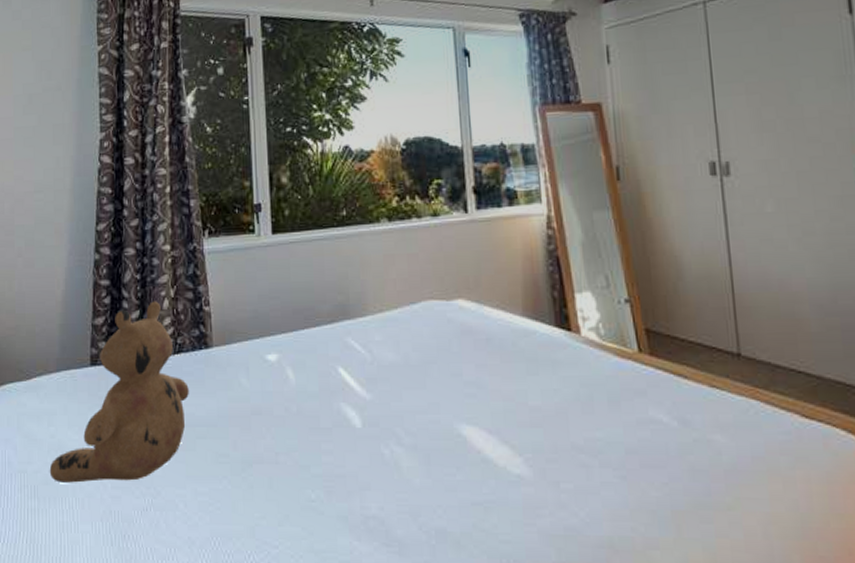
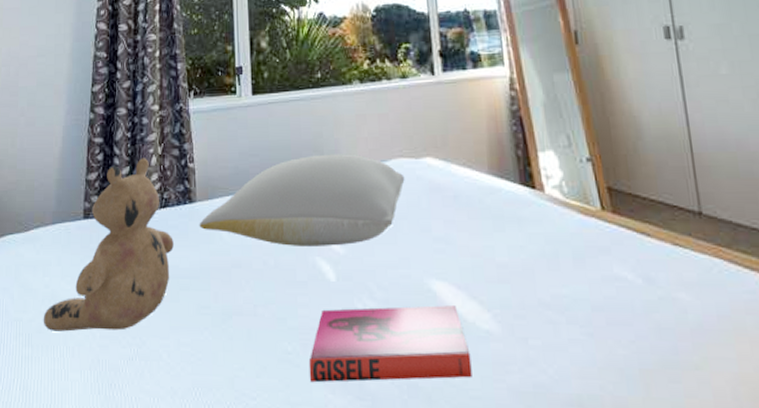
pillow: none [216,296,435,392] -> present [199,154,405,246]
hardback book: none [333,450,502,530] -> present [309,305,472,383]

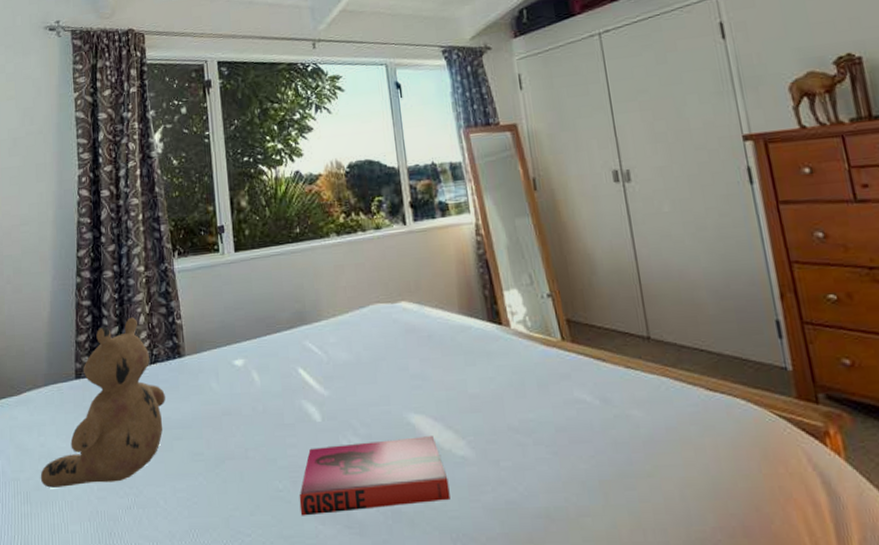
pillow: present [199,154,405,246] -> none [189,302,382,392]

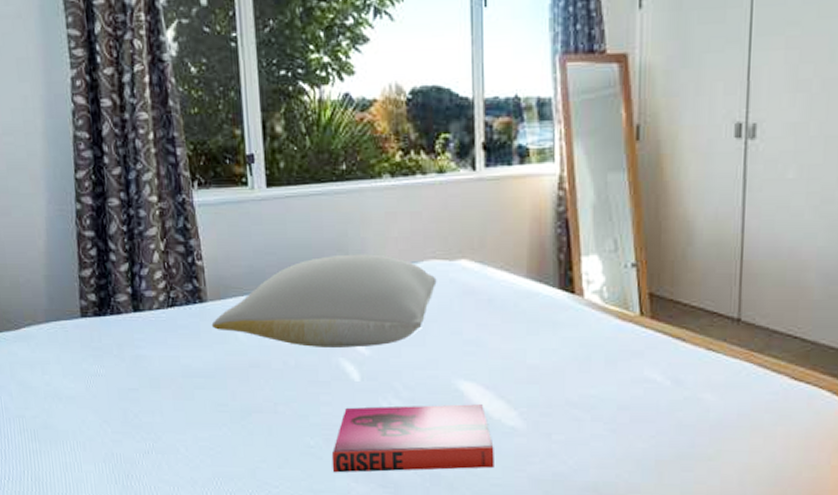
teddy bear: present [40,317,165,488] -> none [47,254,185,428]
pillow: none [189,302,382,392] -> present [211,254,437,348]

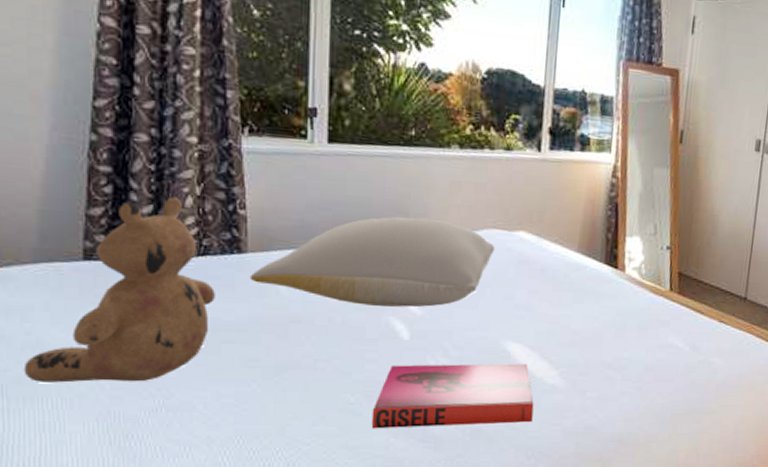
teddy bear: none [47,254,185,428] -> present [23,197,215,383]

